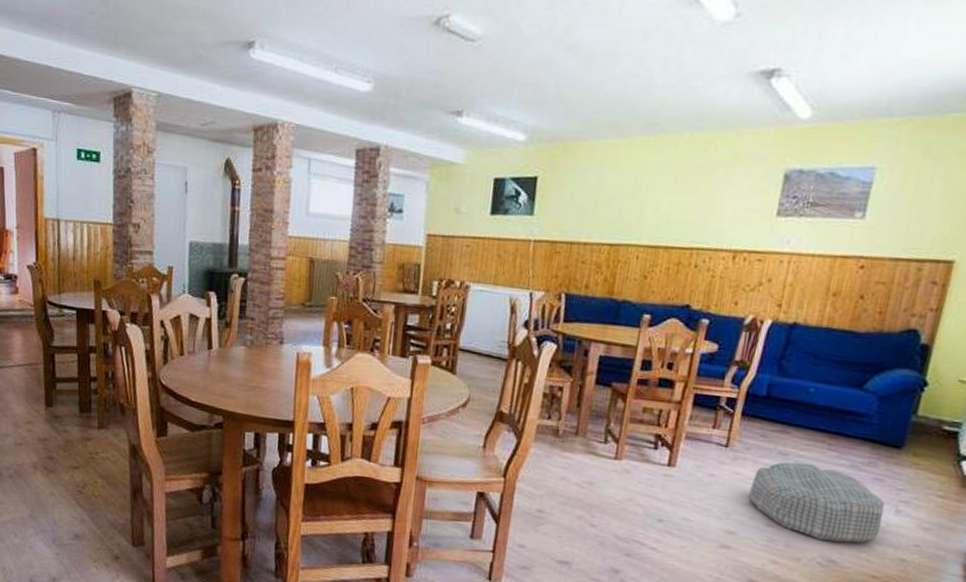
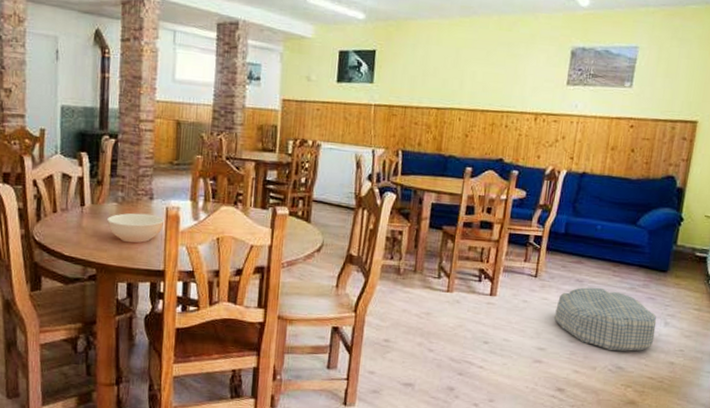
bowl: none [235,357,295,391] -> present [107,213,165,243]

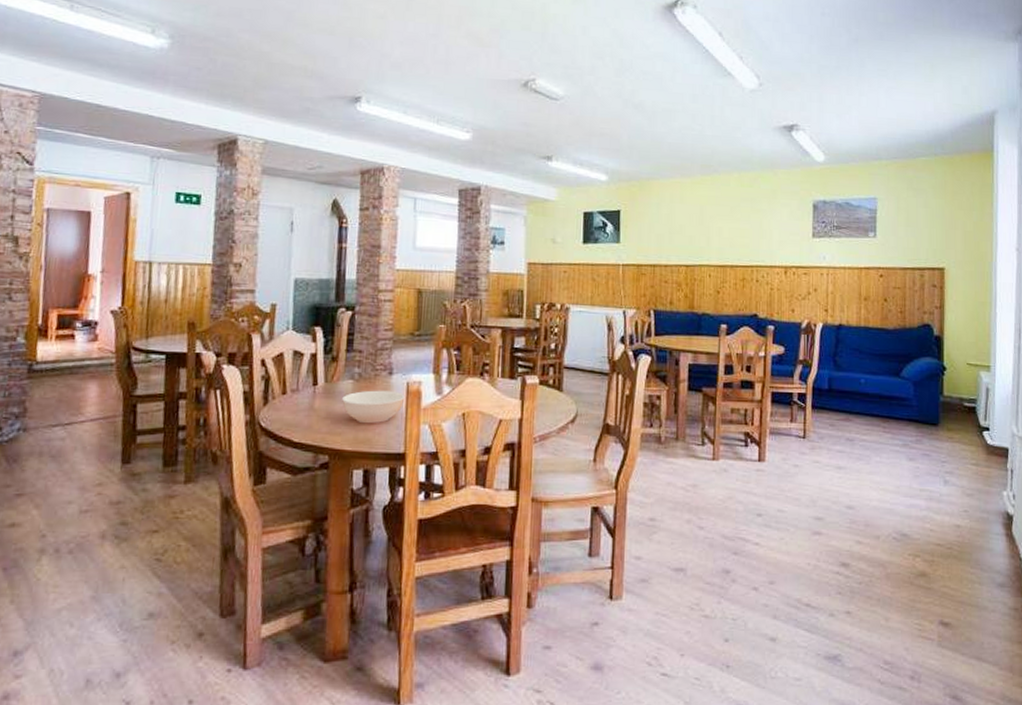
dog bed: present [554,287,657,352] -> none [829,447,936,517]

